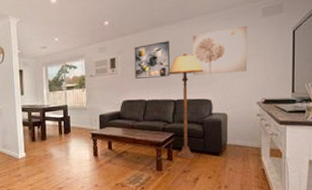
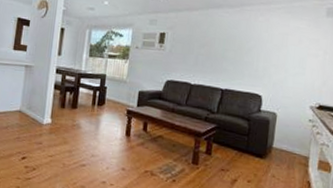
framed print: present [134,41,170,79] -> none [183,24,225,63]
floor lamp: present [167,54,204,160] -> none [216,41,258,158]
wall art: present [192,25,248,76] -> none [245,22,310,71]

